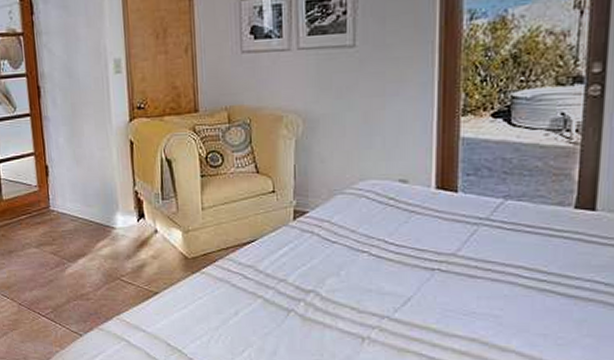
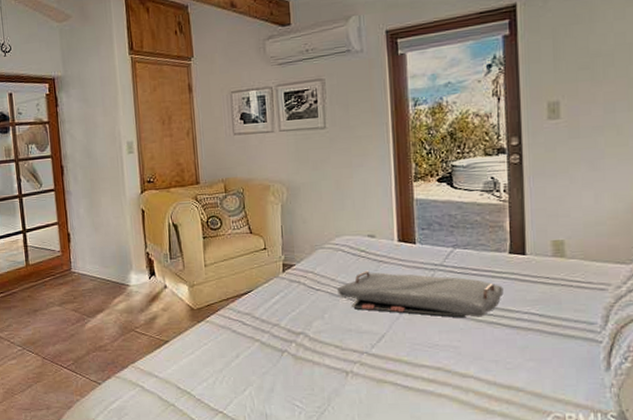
serving tray: none [358,222,563,283] -> present [337,270,504,318]

